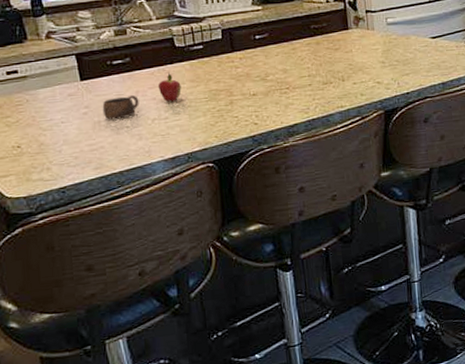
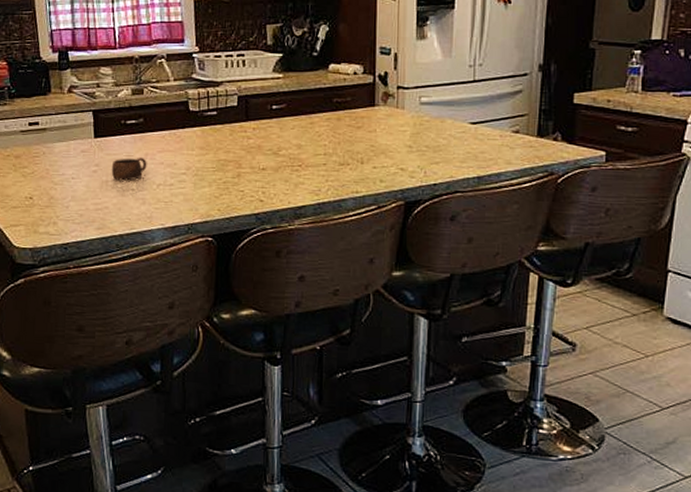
fruit: present [157,72,181,102] -> none [167,137,190,168]

